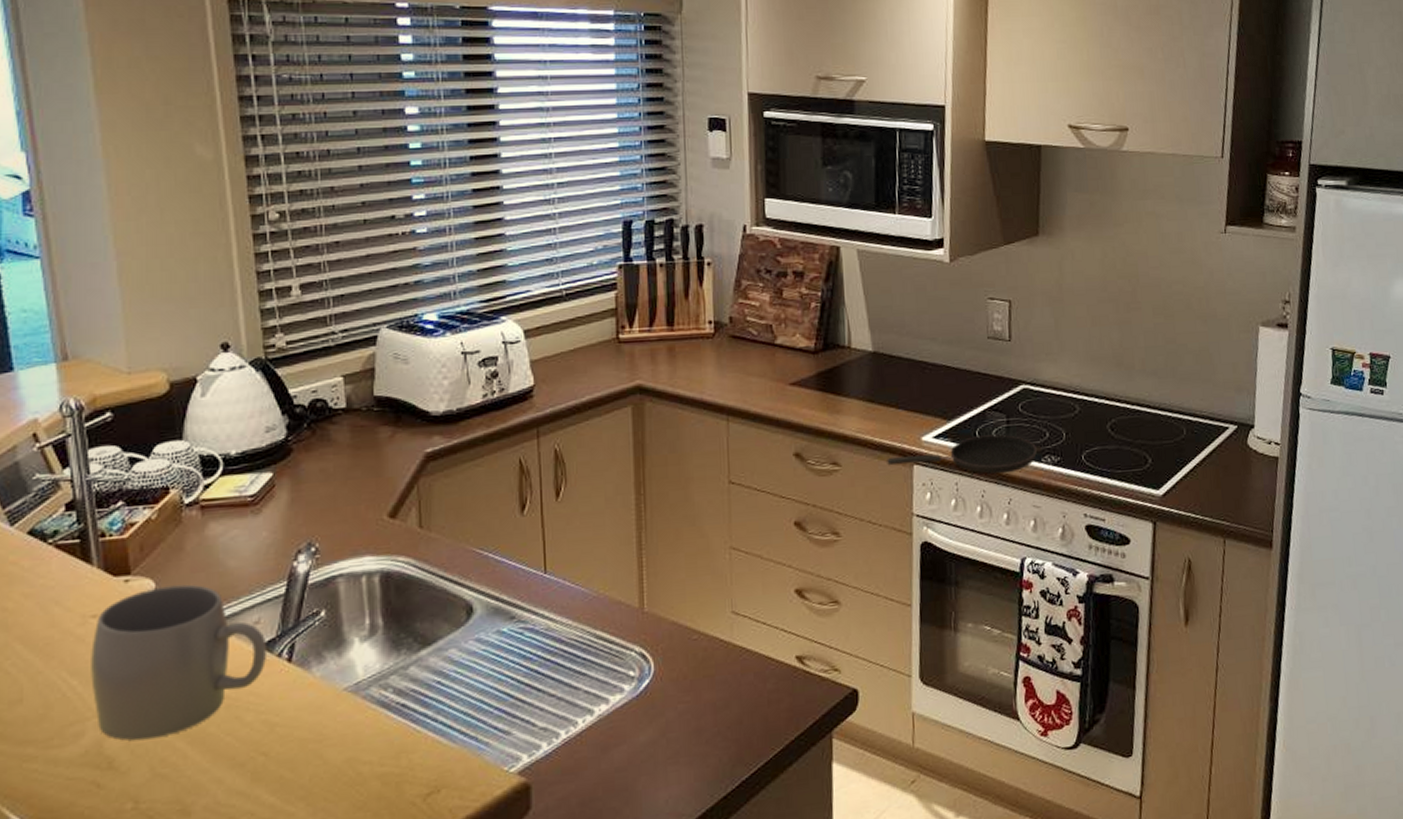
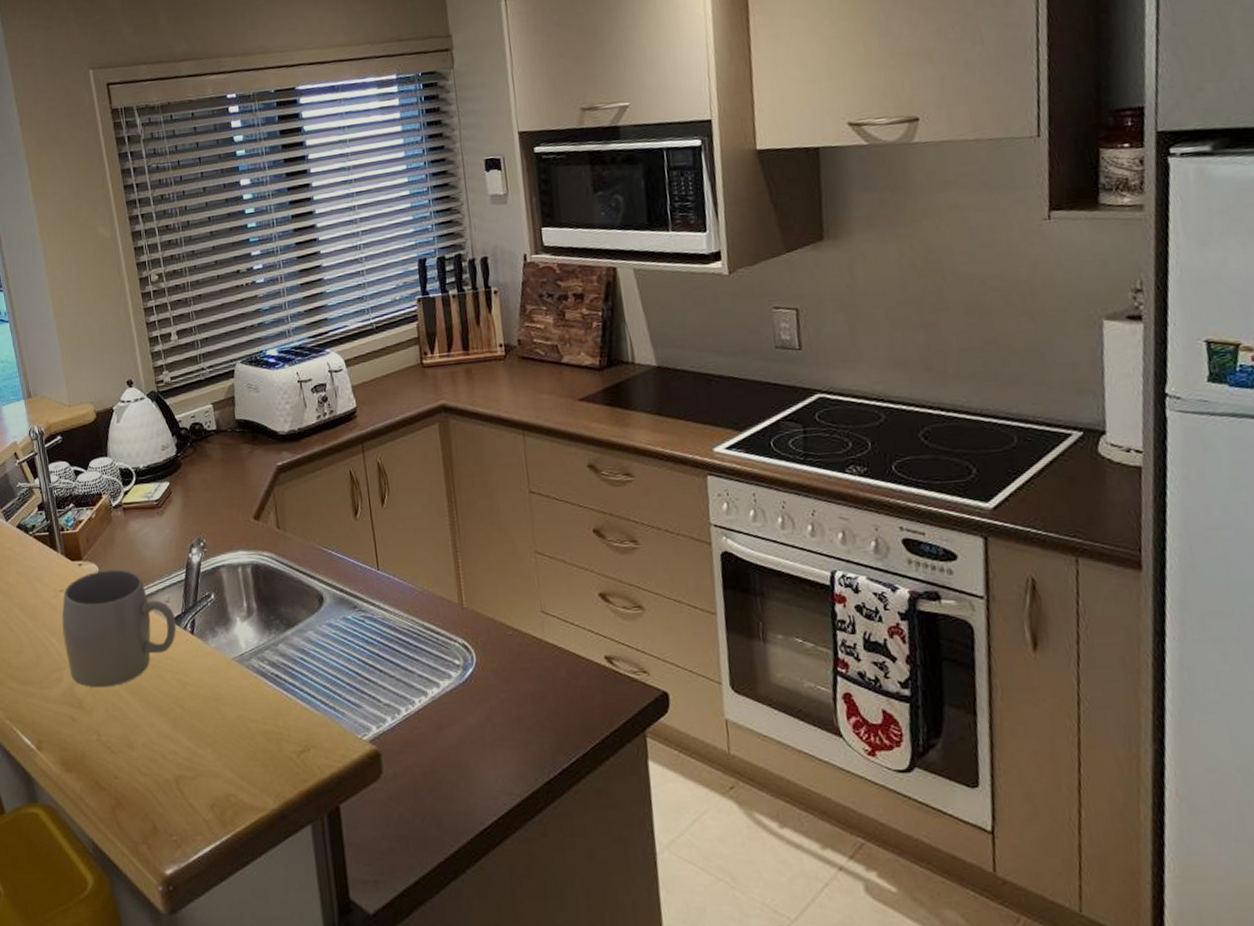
frying pan: present [887,434,1037,475] -> none [679,445,840,485]

